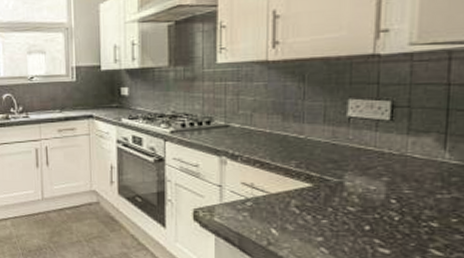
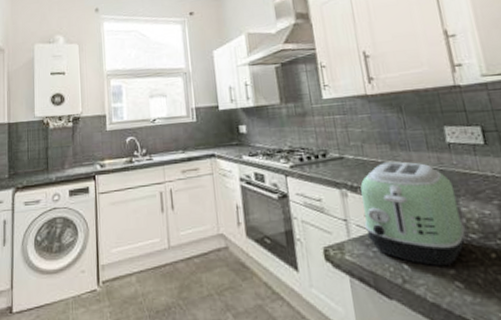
toaster: none [238,133,344,233] -> present [360,161,465,266]

